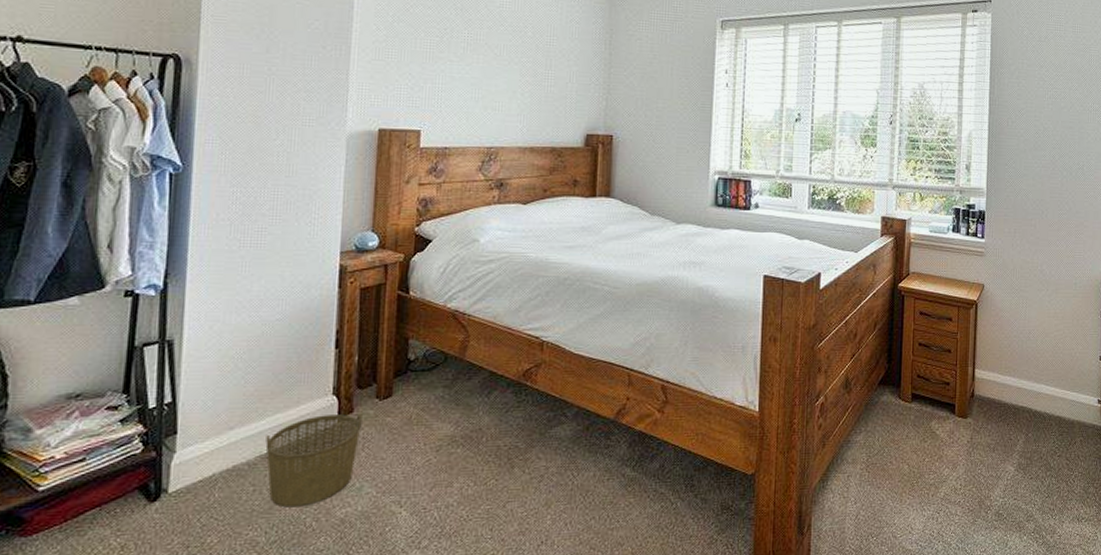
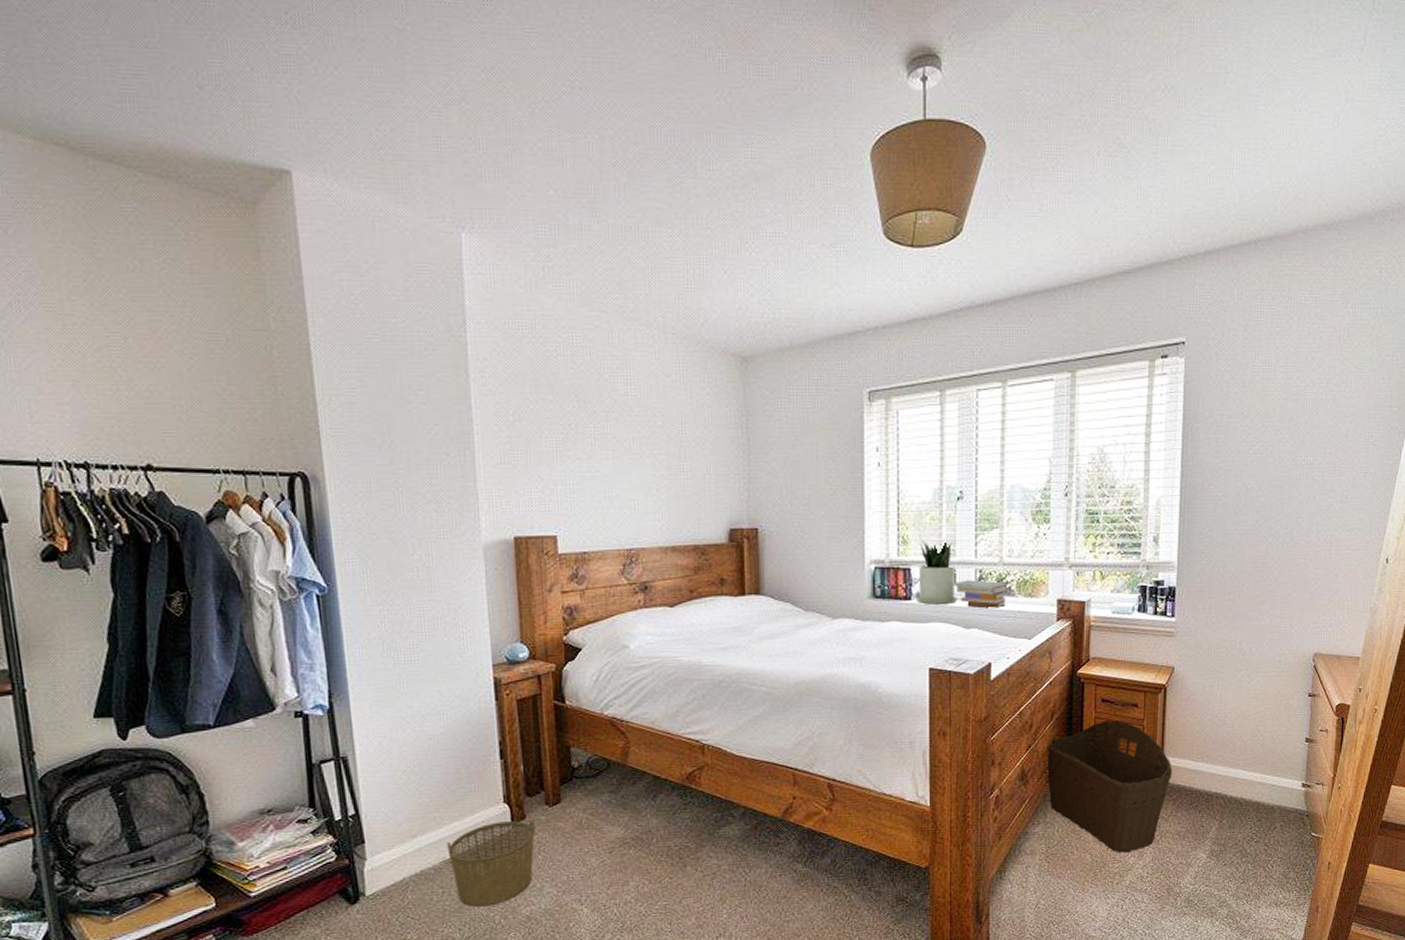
planter: none [754,155,793,215] -> present [915,540,958,604]
books: none [788,194,837,222] -> present [953,580,1007,608]
wicker basket: none [867,333,983,464] -> present [1045,720,1173,853]

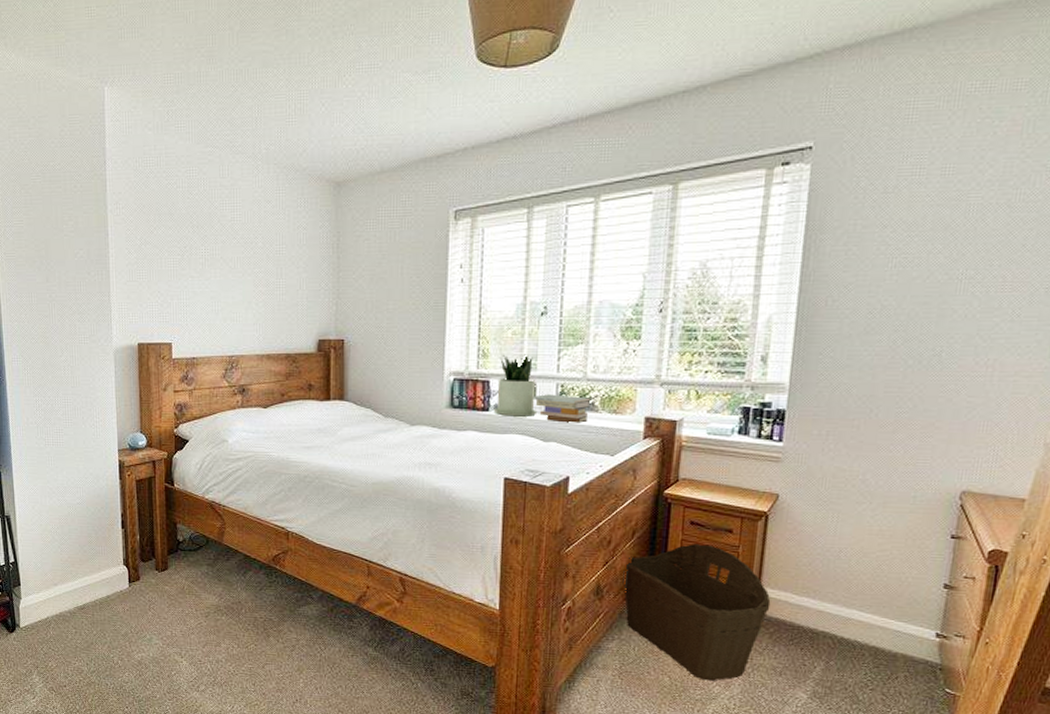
basket: present [447,819,535,907] -> none [80,580,147,648]

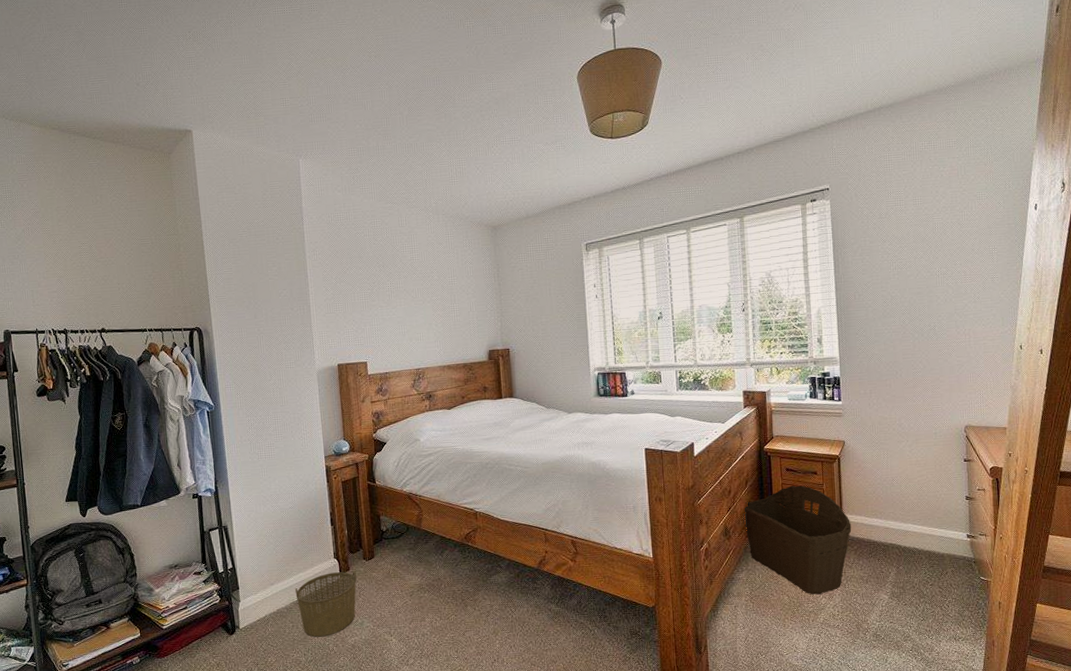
basket: none [80,580,147,648] -> present [295,570,357,638]
planter: present [493,354,538,417] -> none [631,350,664,400]
books: present [532,394,590,423] -> none [659,379,702,401]

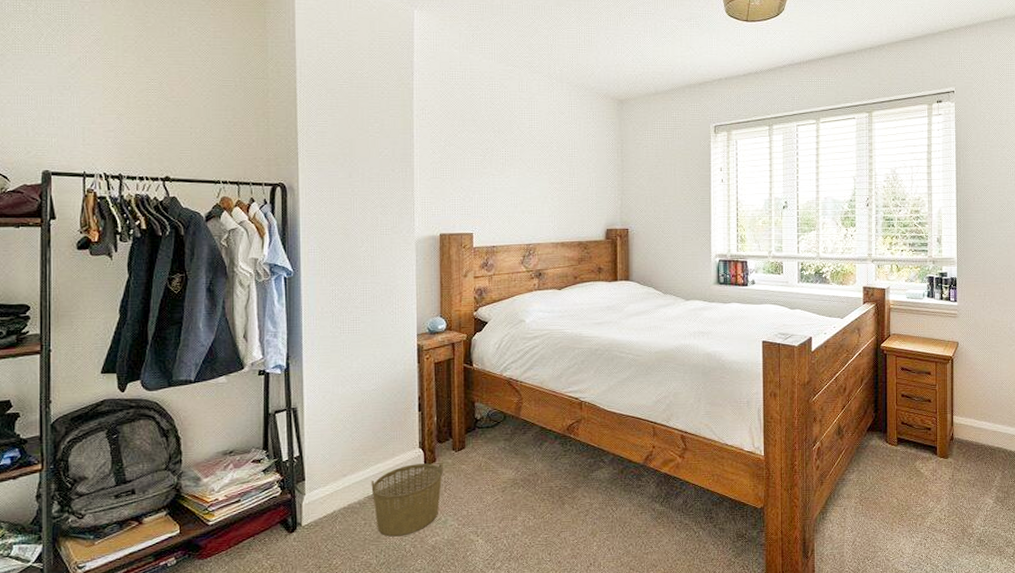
wicker basket: present [743,485,852,595] -> none [857,385,961,498]

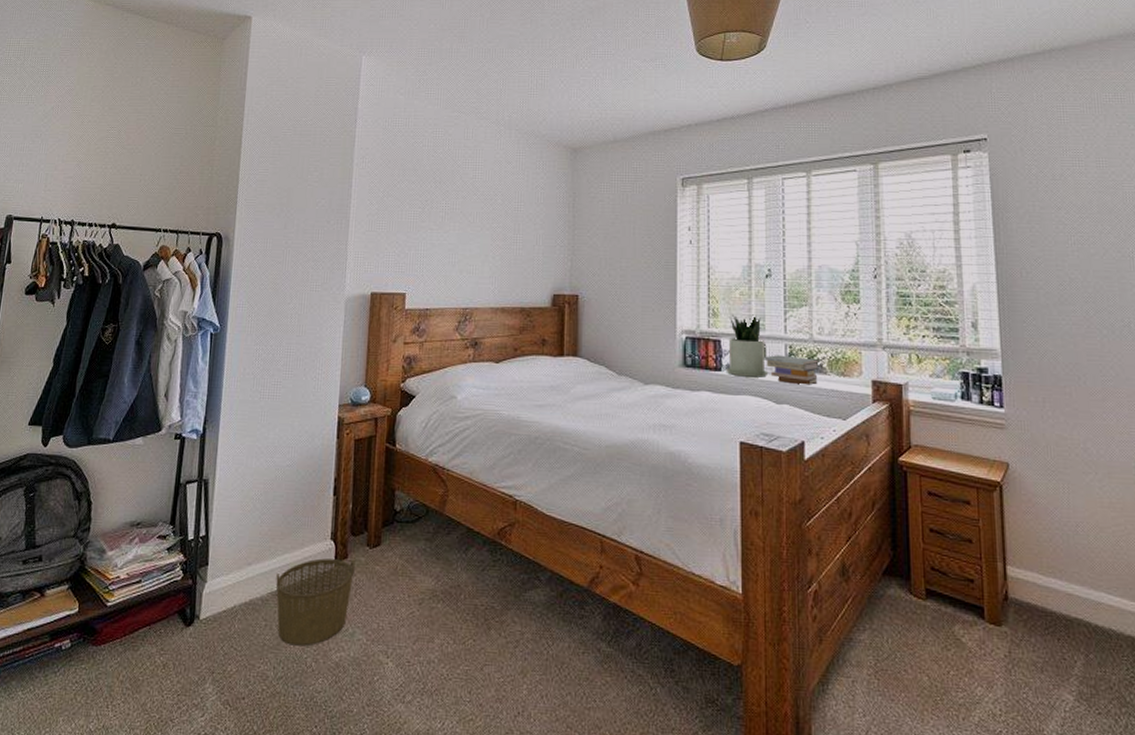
planter: none [751,239,785,290] -> present [726,314,769,378]
books: none [780,271,823,293] -> present [763,355,818,385]

